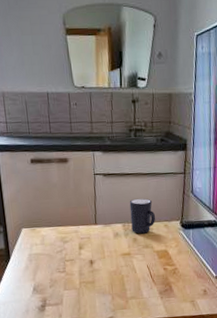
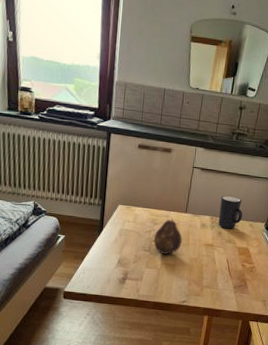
fruit: none [66,234,98,273] -> present [154,219,182,254]

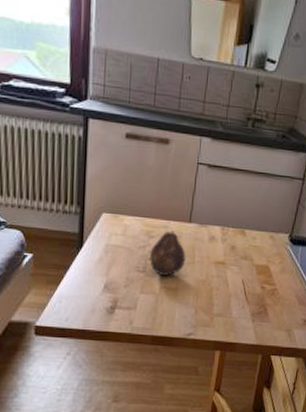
mug: present [218,196,243,229] -> none [231,200,262,242]

